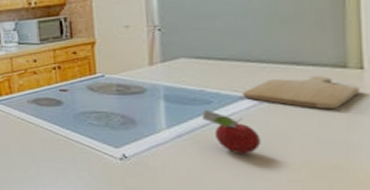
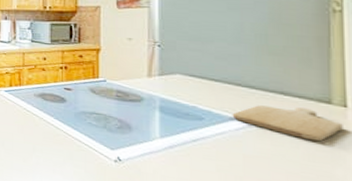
fruit: present [202,109,261,154] -> none [194,125,248,174]

